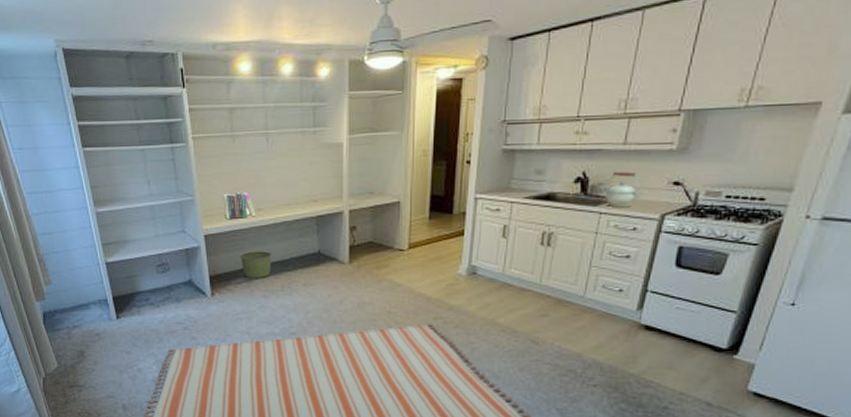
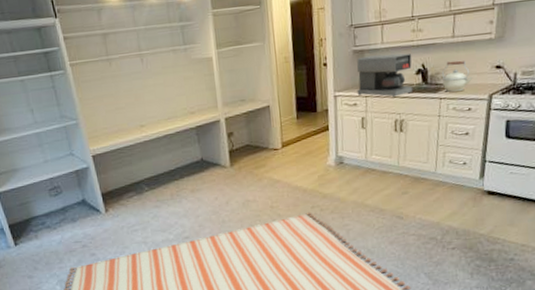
books: present [223,191,256,220] -> none [106,110,140,139]
basket: present [239,251,271,279] -> none [128,164,160,192]
coffee maker: none [502,156,572,207] -> present [357,53,413,98]

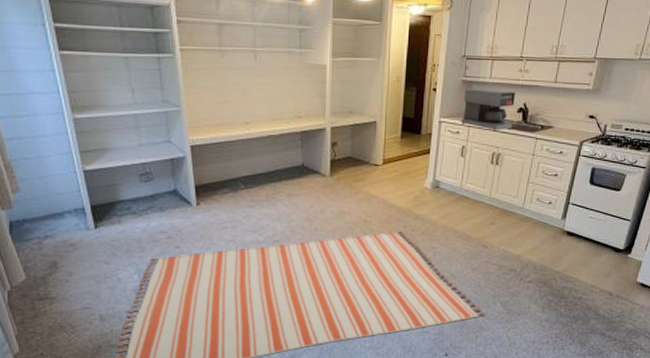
kettle: present [441,60,473,92] -> none [539,105,568,134]

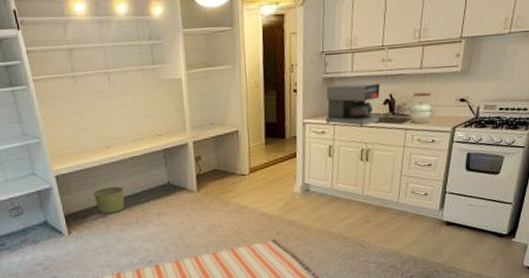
basket: none [226,162,257,190] -> present [92,186,125,214]
kettle: none [539,105,568,134] -> present [408,92,438,123]

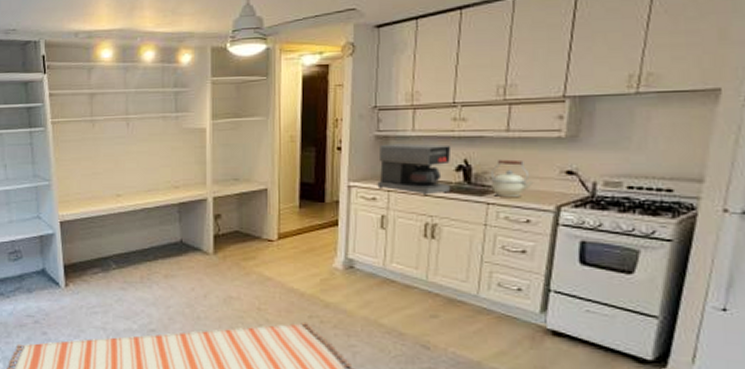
basket: present [92,186,125,214] -> none [96,239,130,269]

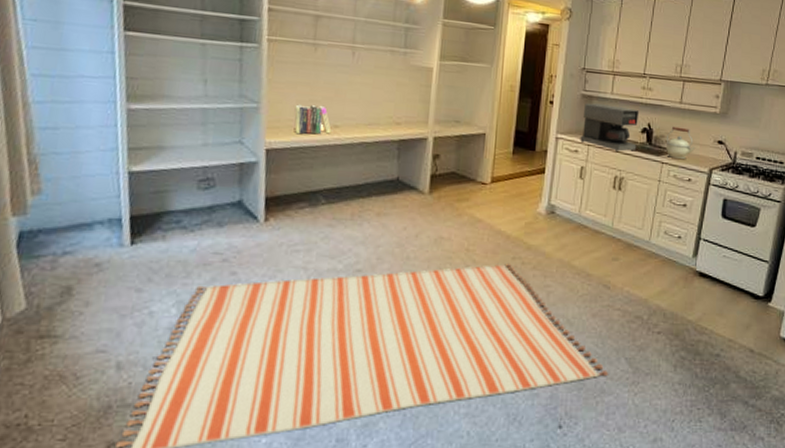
books: none [81,176,115,206] -> present [294,104,332,135]

